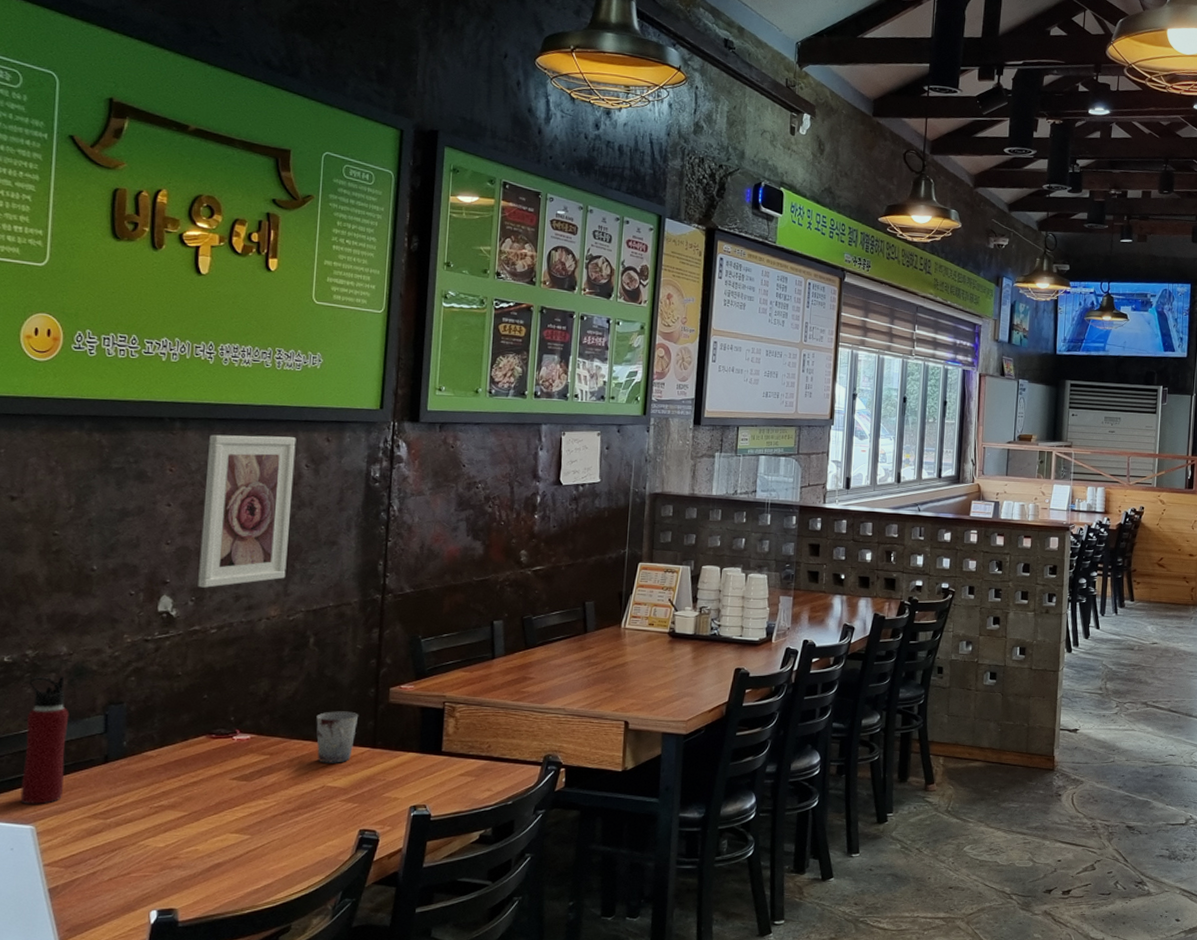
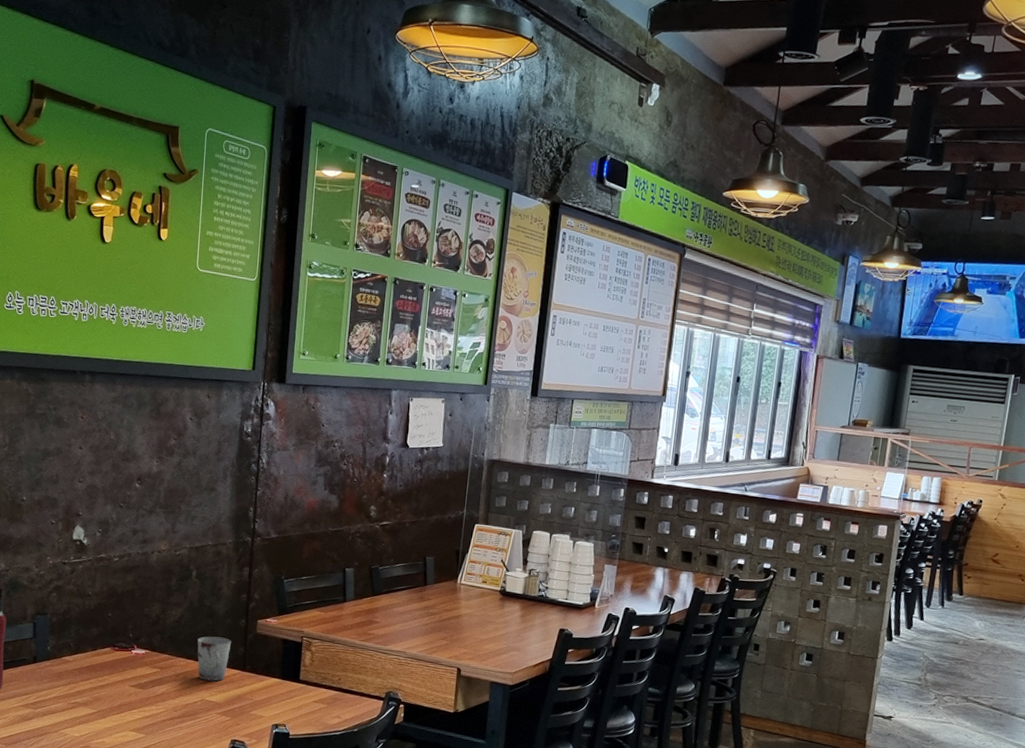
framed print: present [198,434,296,588] -> none [104,387,183,522]

